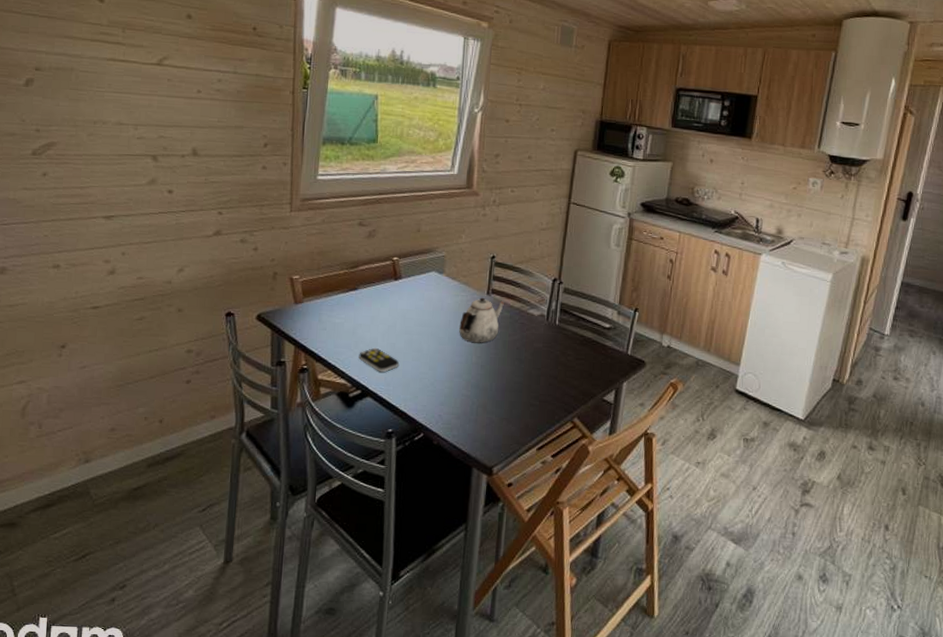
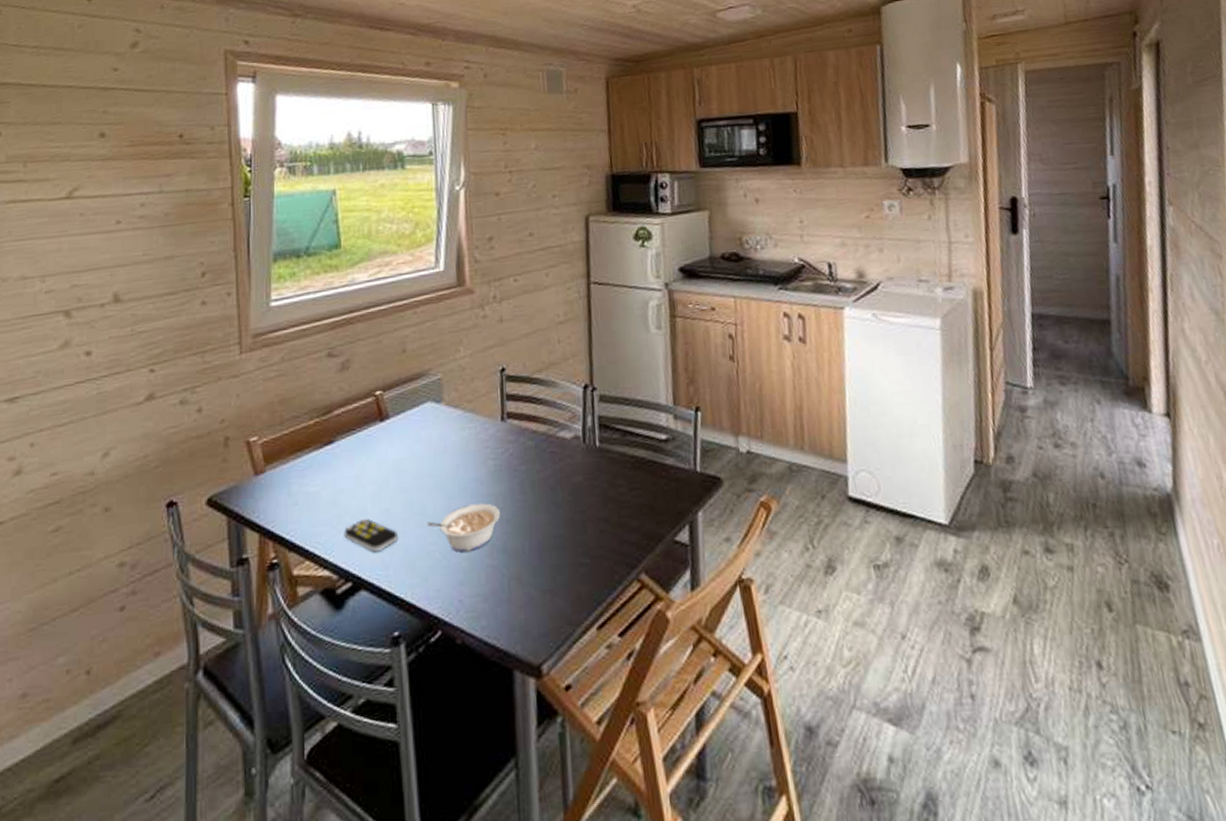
legume: none [421,350,477,383] -> present [427,503,500,552]
teapot: present [459,297,504,343] -> none [471,425,525,490]

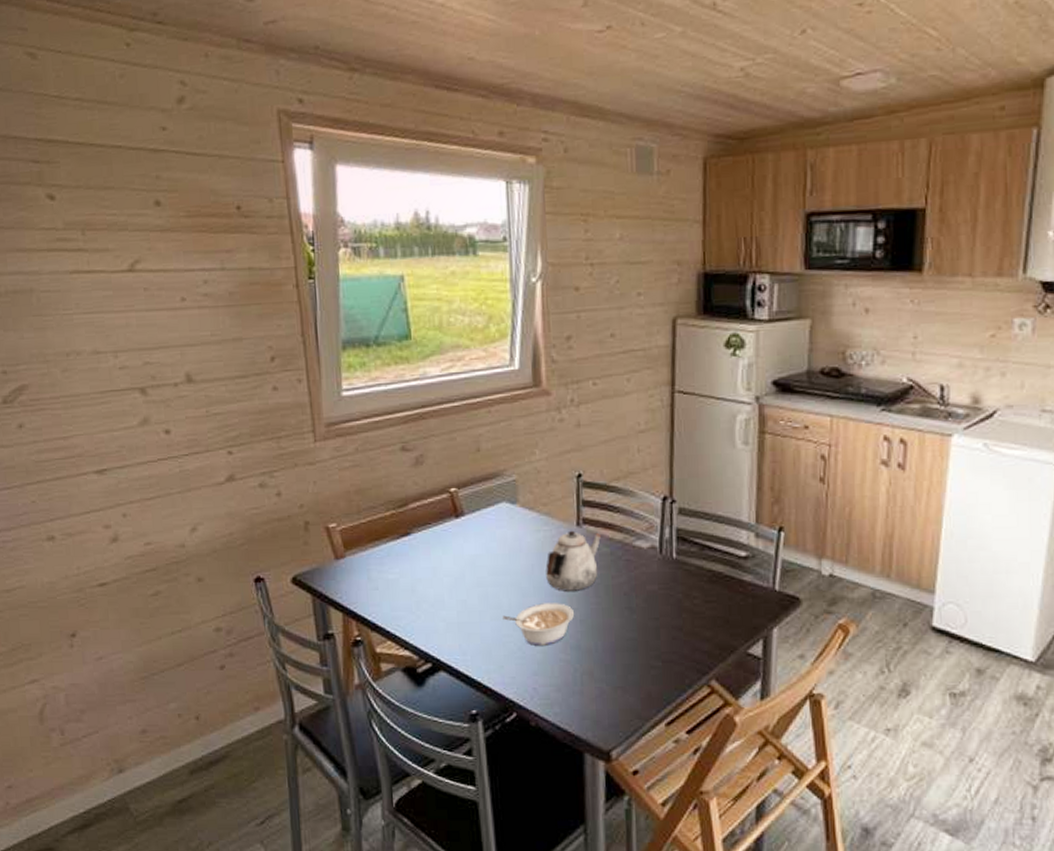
remote control: present [344,518,398,552] -> none [423,607,474,639]
teapot: none [471,425,525,490] -> present [546,530,601,591]

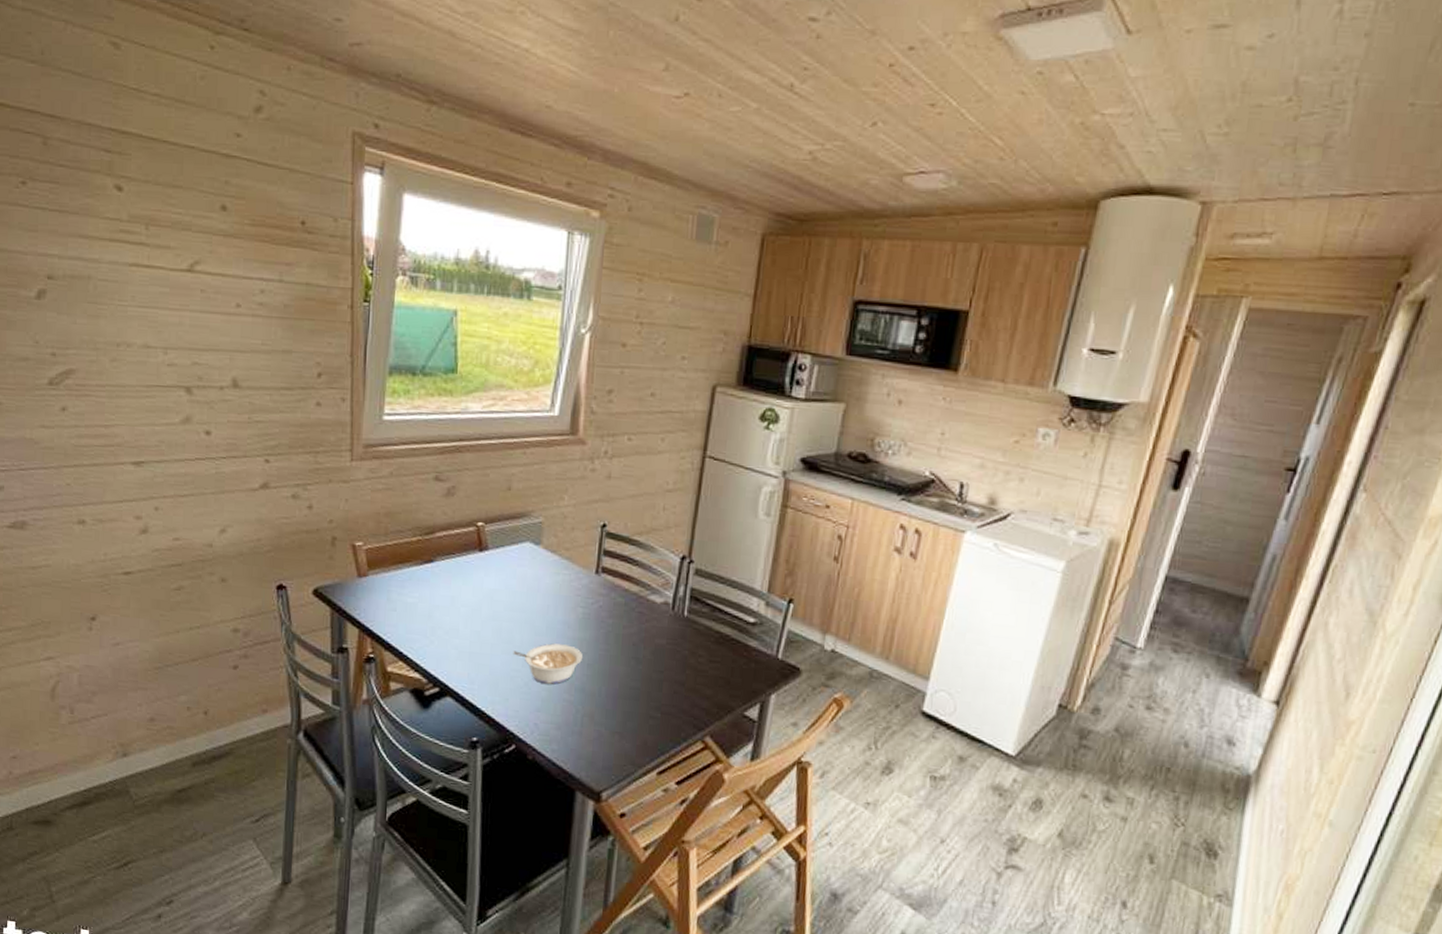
teapot: present [546,530,601,591] -> none [560,577,617,636]

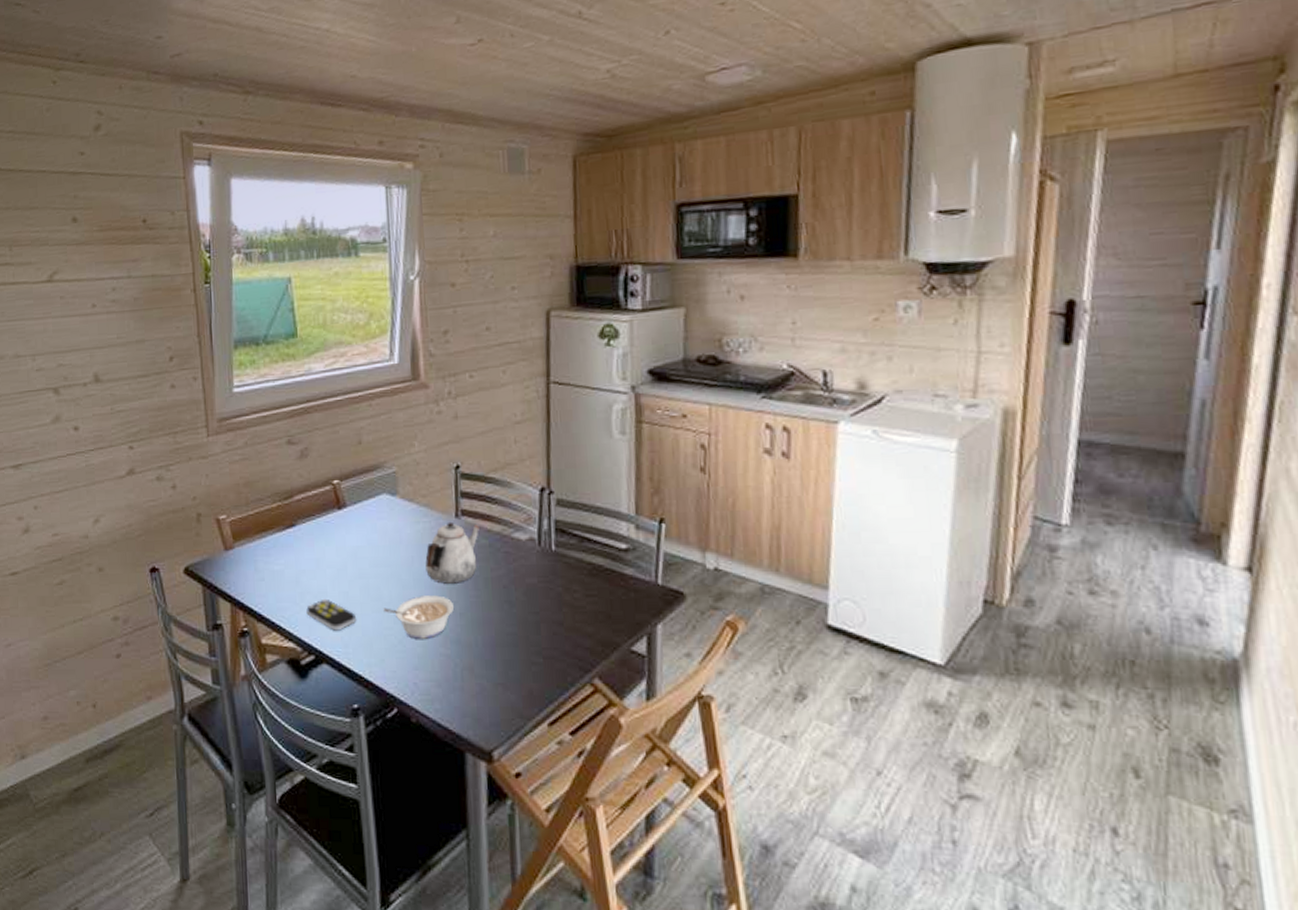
remote control: none [436,635,485,667] -> present [306,598,356,631]
teapot: none [560,577,617,636] -> present [425,521,479,584]

